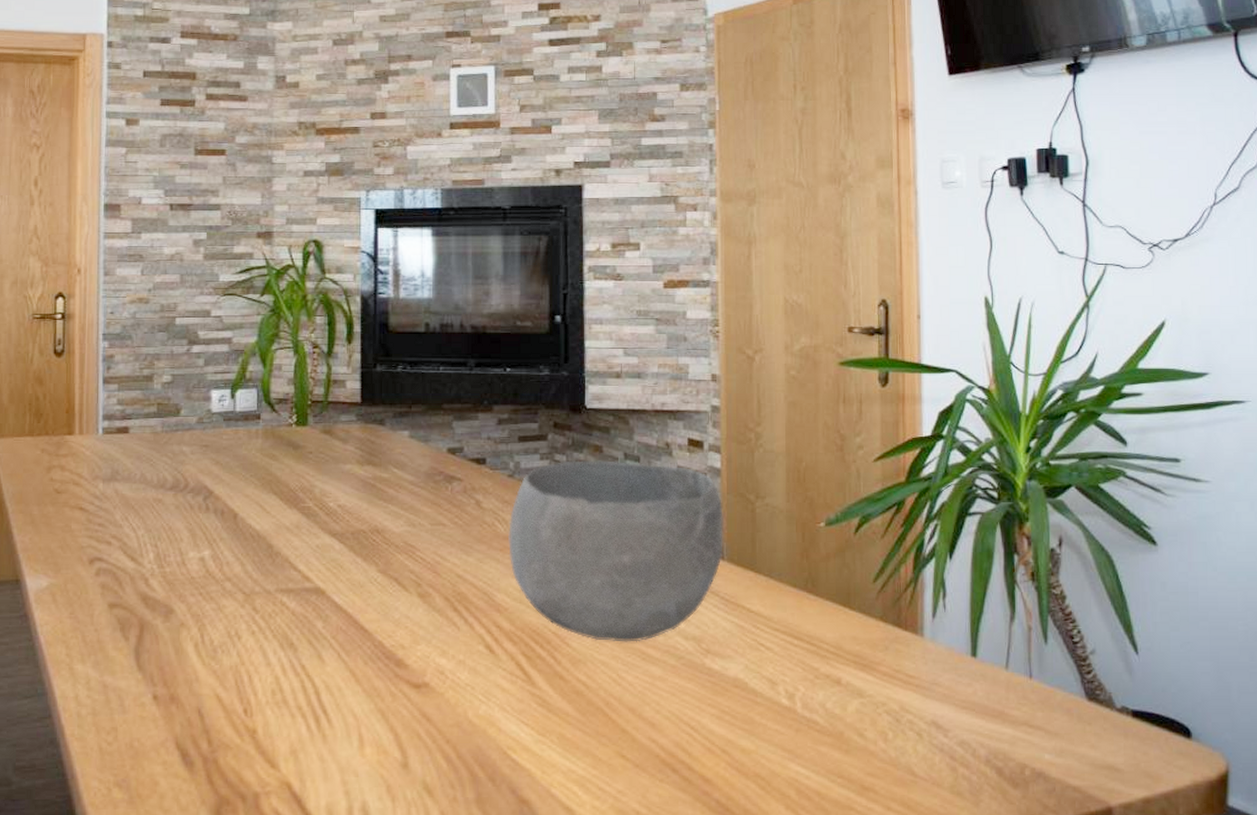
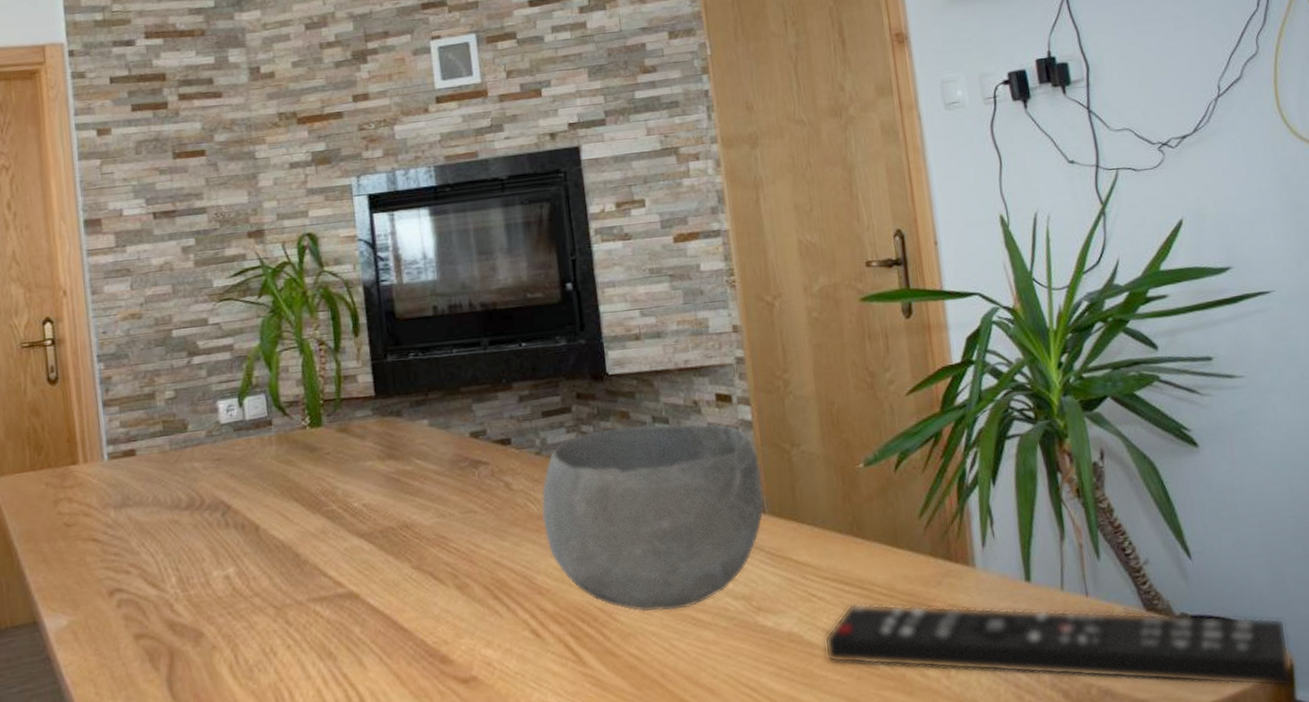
remote control: none [767,657,1227,792] -> present [824,603,1293,688]

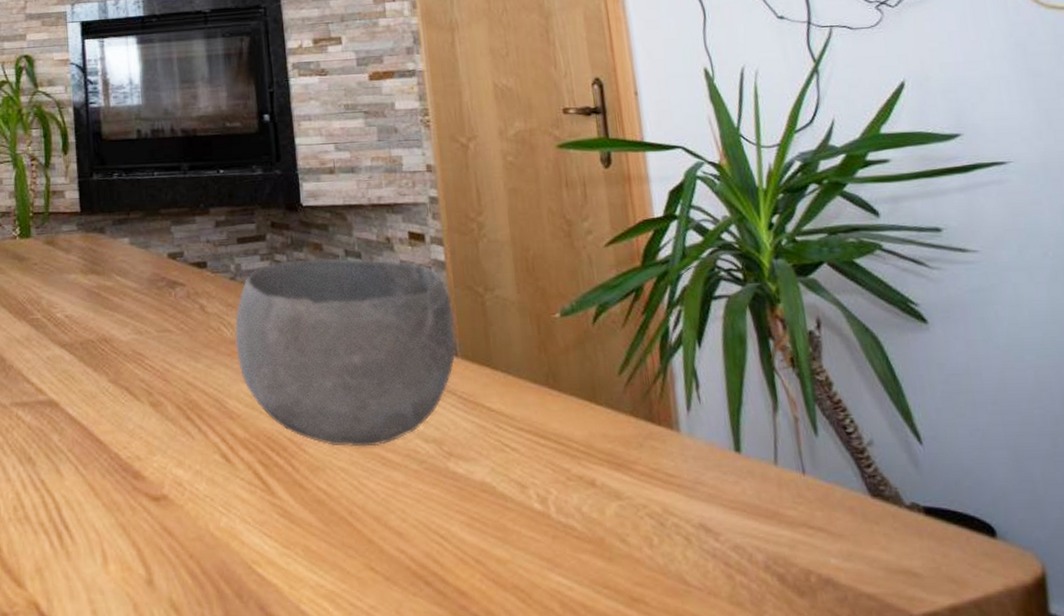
remote control: present [824,603,1293,688] -> none [517,457,1046,598]

